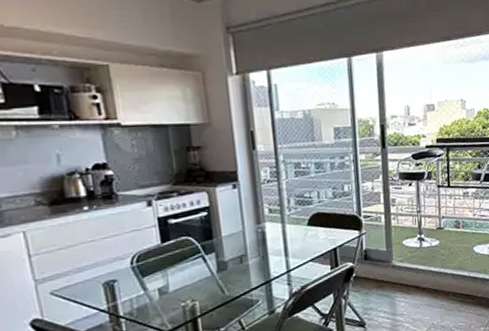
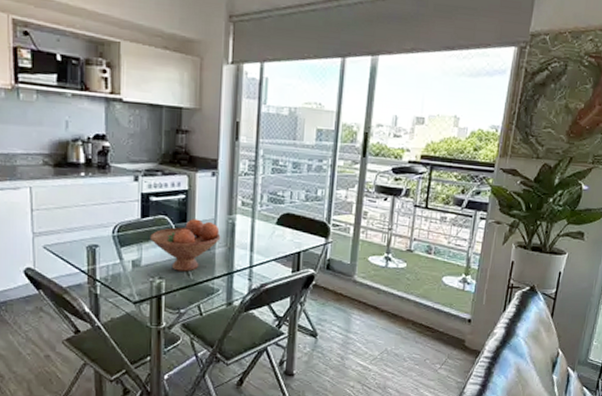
fruit bowl: none [174,234,252,290] -> present [150,219,221,272]

